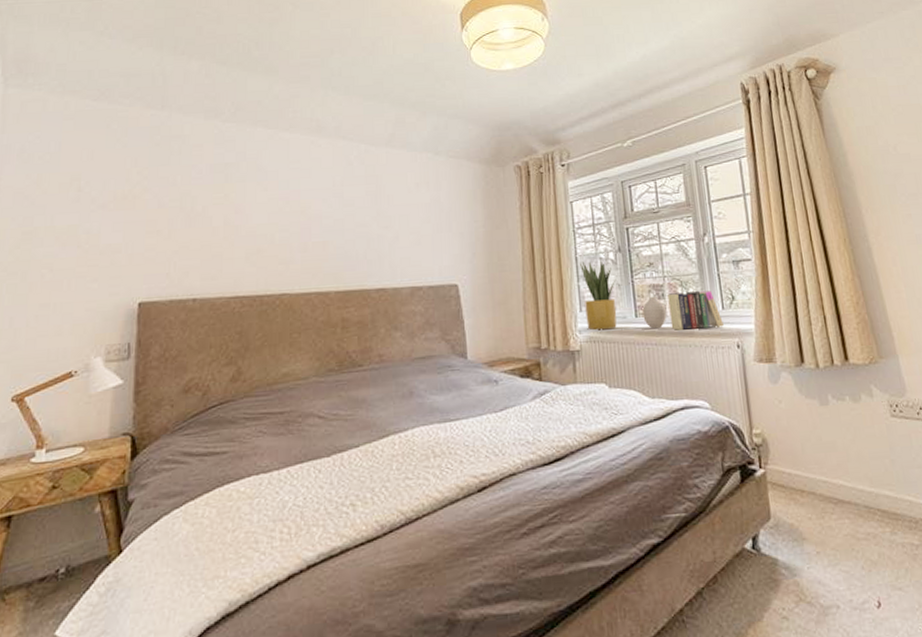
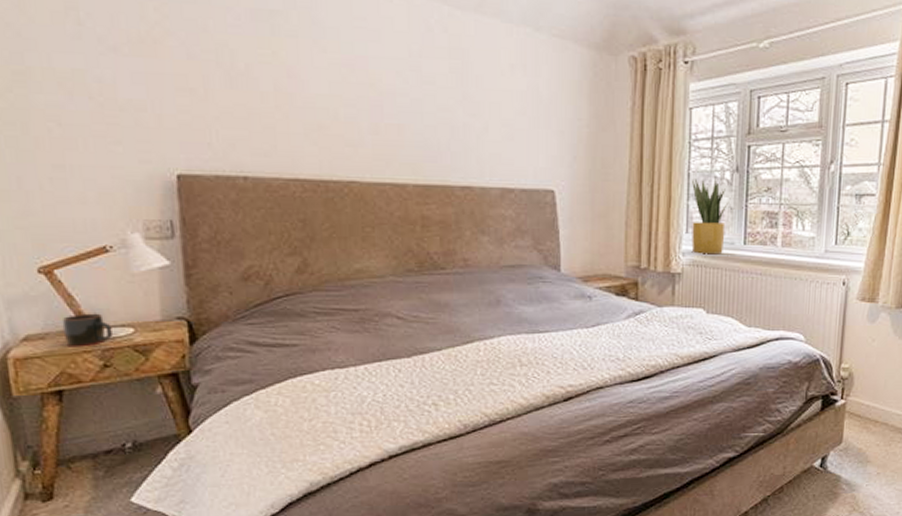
mug: none [22,435,65,471] -> present [61,313,113,347]
vase: present [642,296,667,329] -> none [752,224,778,259]
books: present [667,291,724,330] -> none [779,223,834,263]

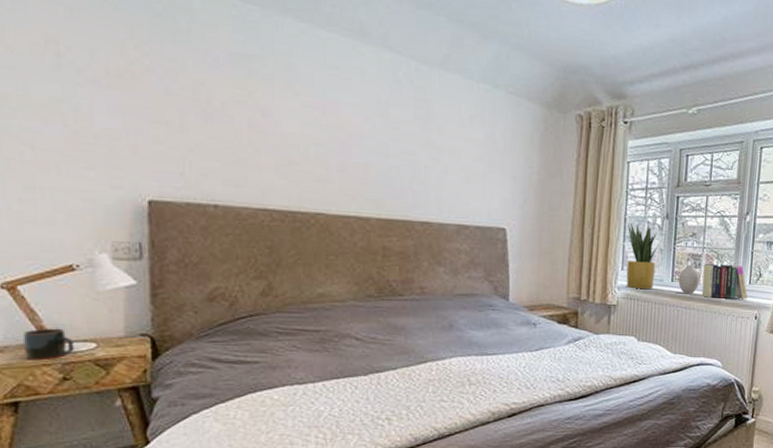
vase: none [752,224,778,259] -> present [678,264,700,294]
books: none [779,223,834,263] -> present [701,264,748,299]

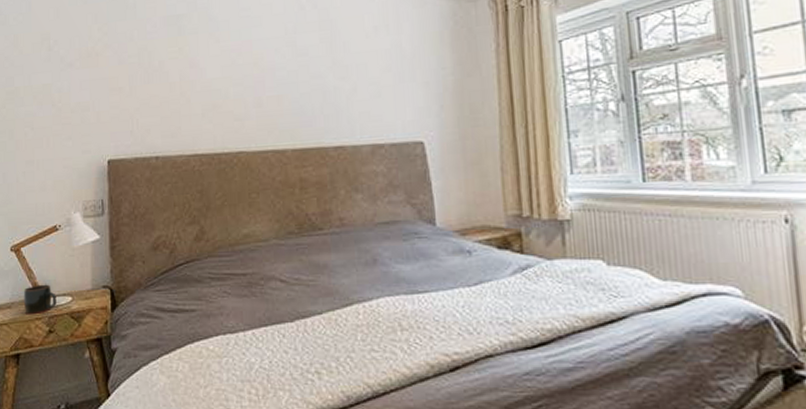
planter: present [626,222,660,290] -> none [571,109,619,197]
vase: present [678,264,700,294] -> none [652,155,686,197]
books: present [701,264,748,299] -> none [687,149,766,199]

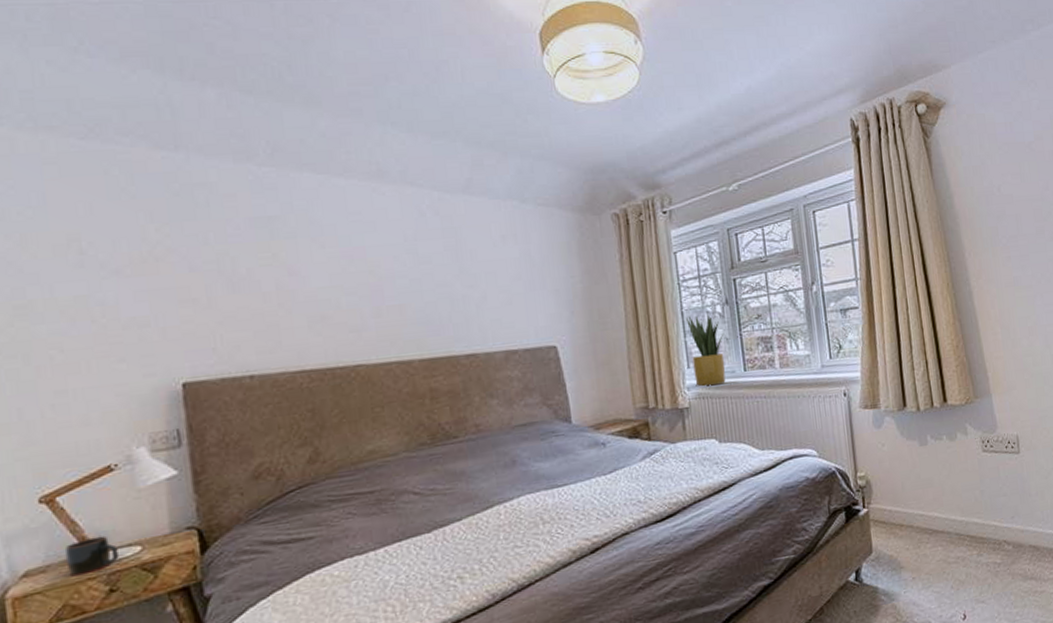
planter: none [571,109,619,197] -> present [686,311,726,387]

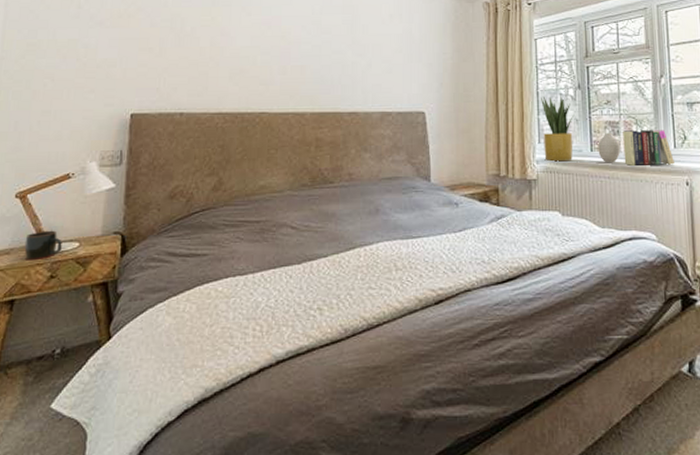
vase: none [751,348,776,382] -> present [598,132,621,163]
books: none [776,341,831,382] -> present [623,130,674,166]

